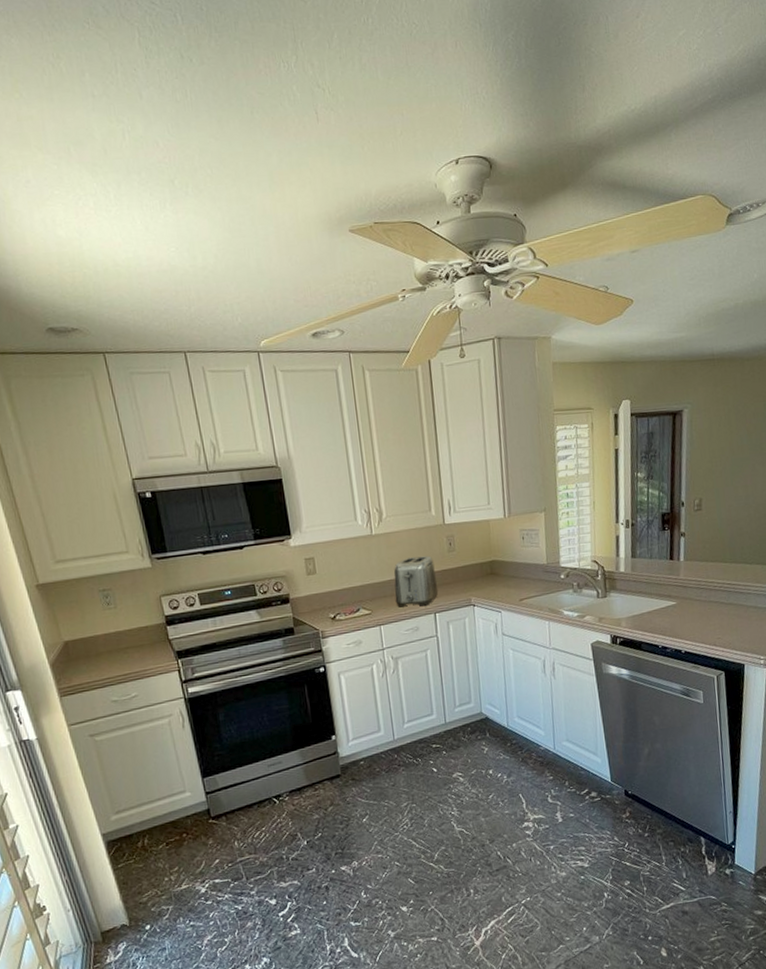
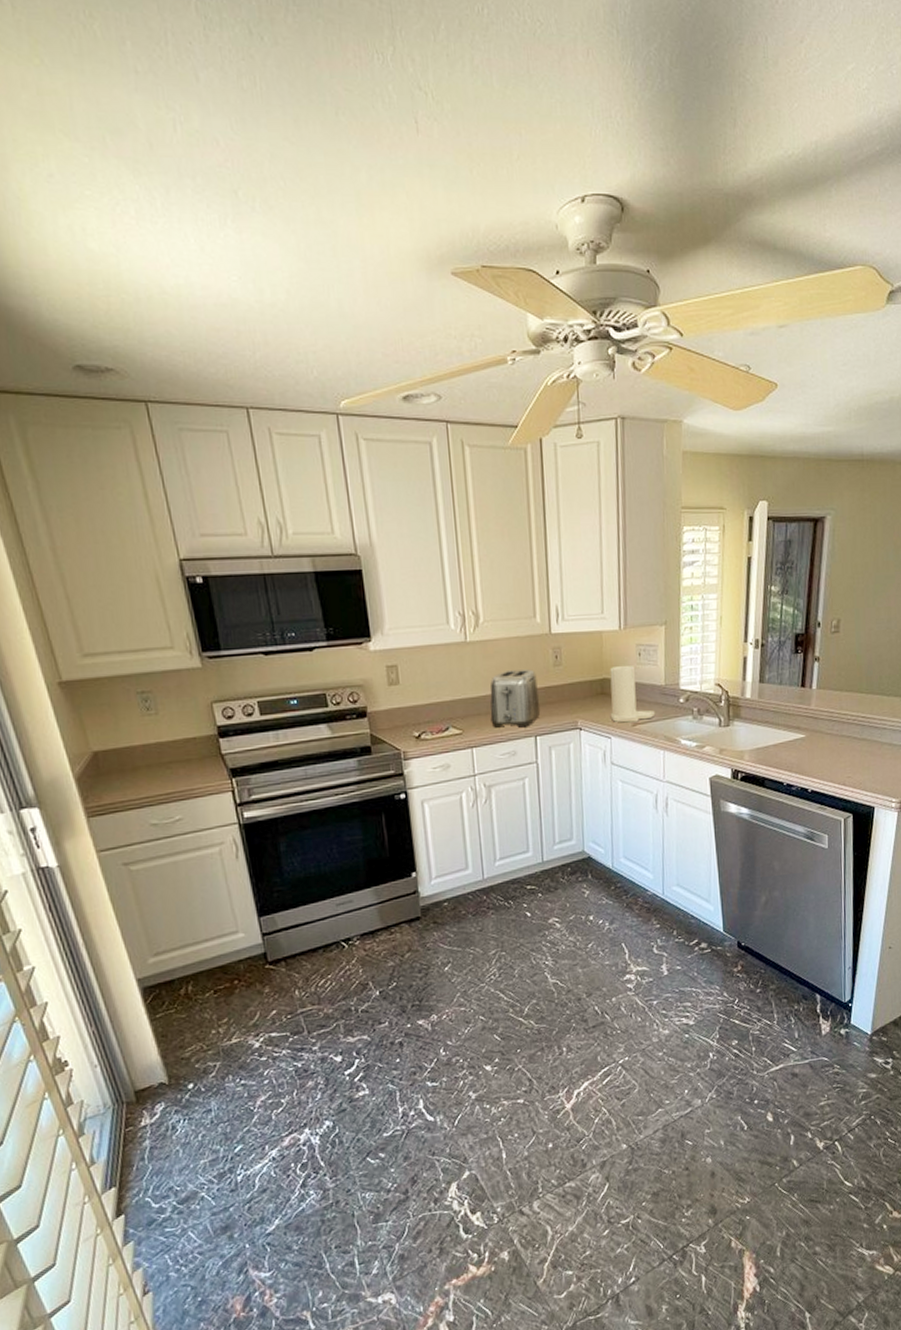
paper towel: none [497,548,540,599] -> present [610,665,656,723]

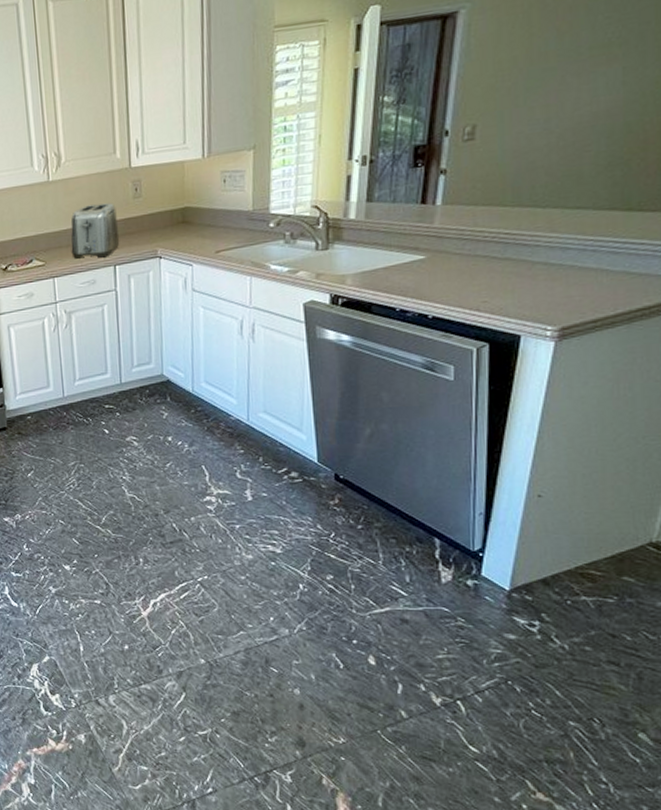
paper towel: present [610,665,656,723] -> none [191,192,242,250]

